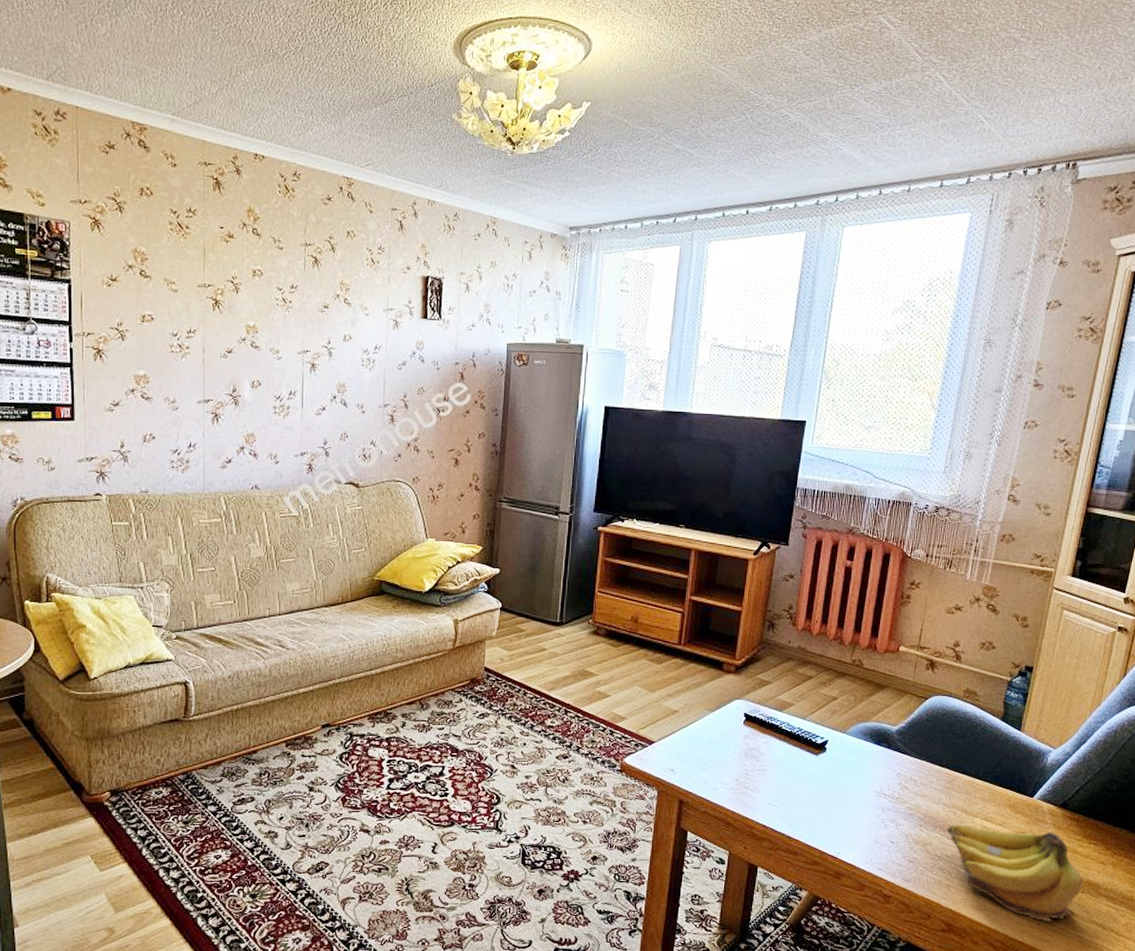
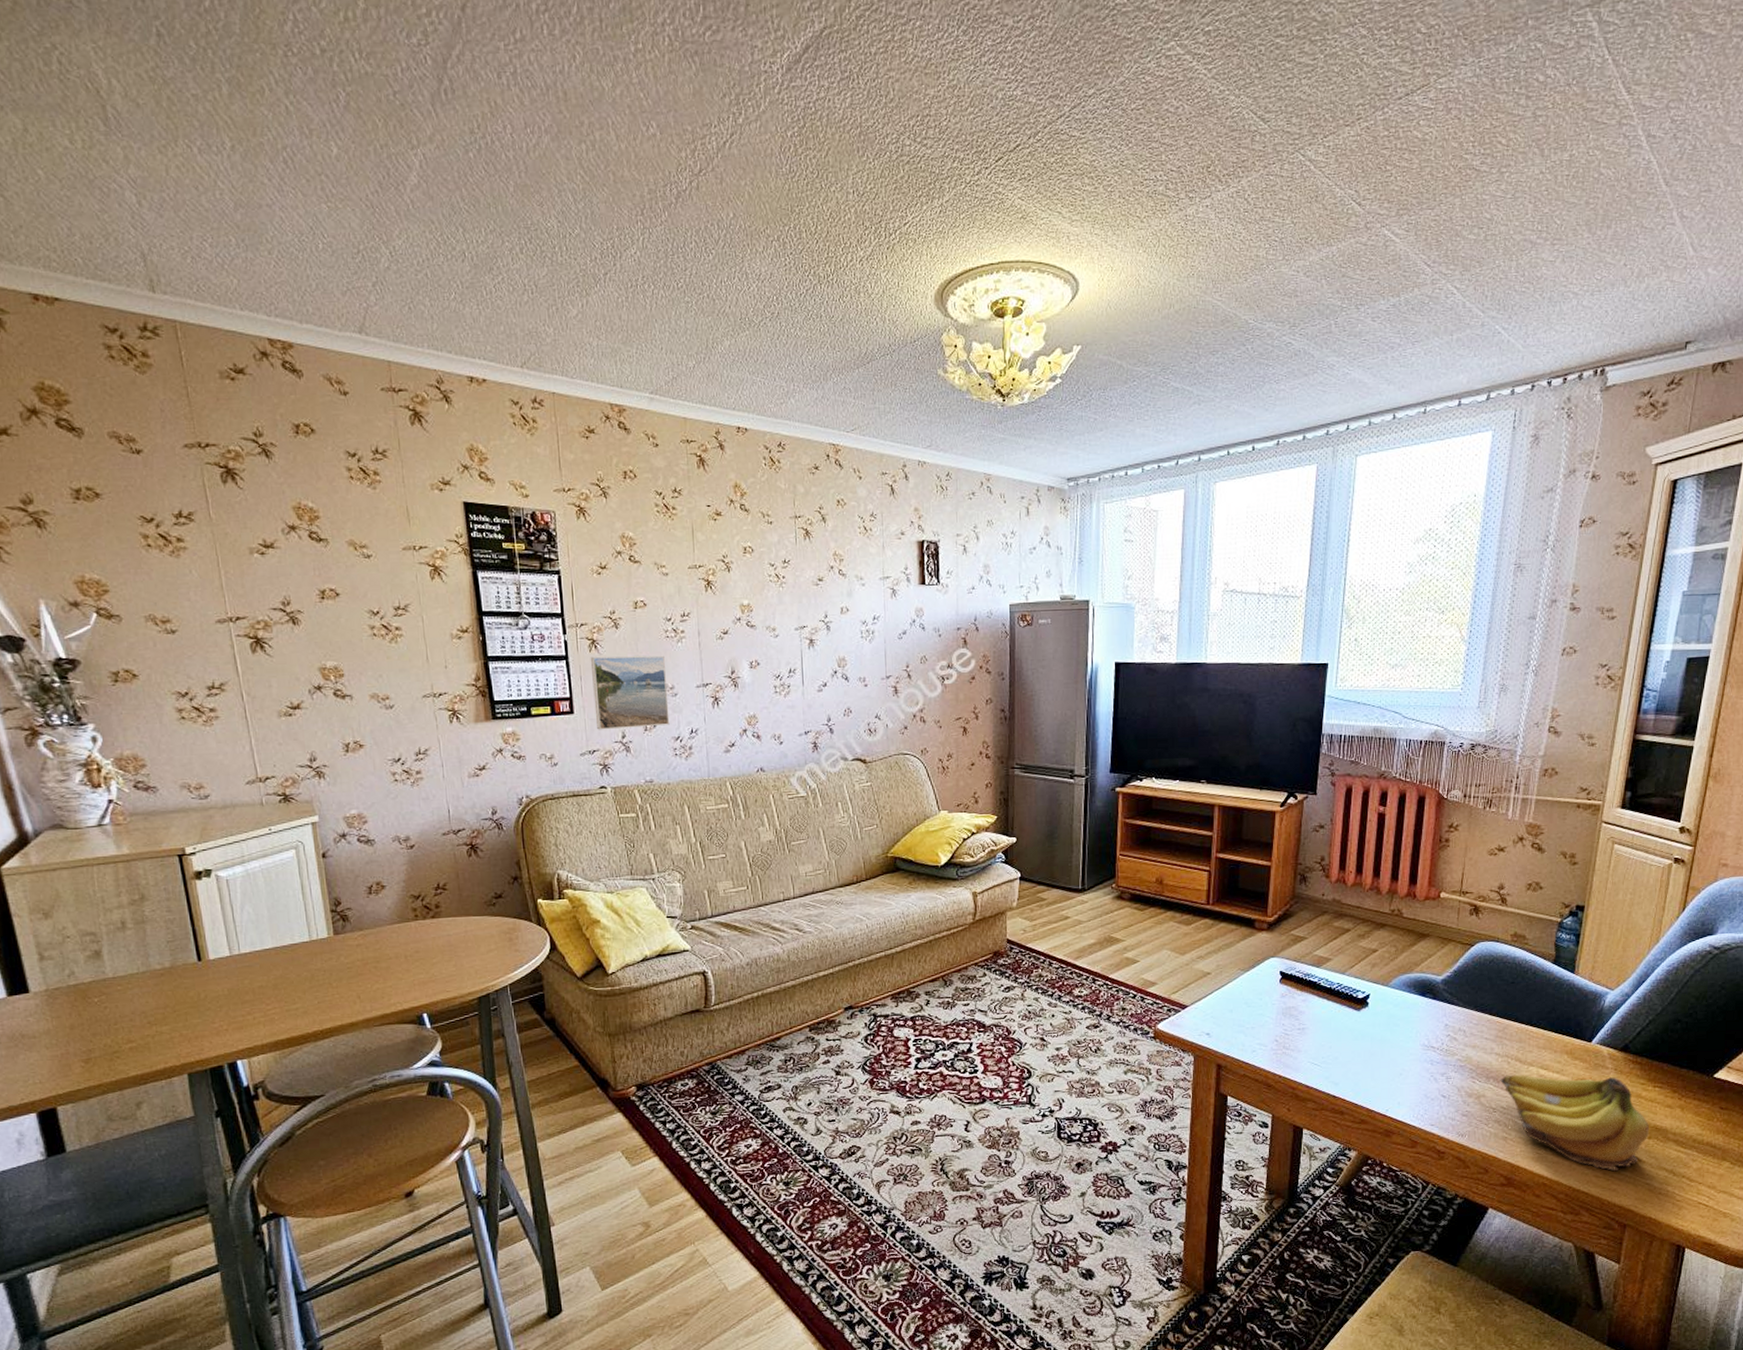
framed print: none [94,366,169,439] -> present [590,655,670,730]

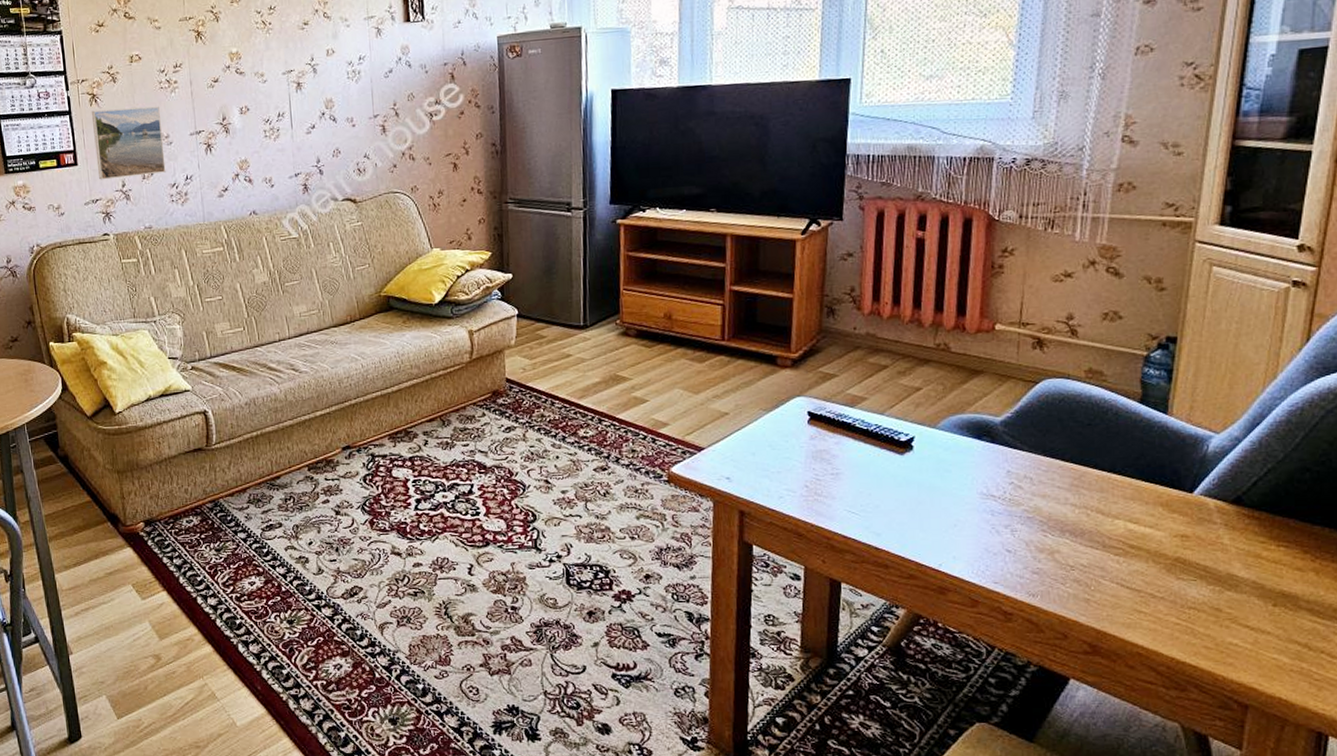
fruit: present [1500,1074,1649,1171] -> none [1078,528,1273,642]

